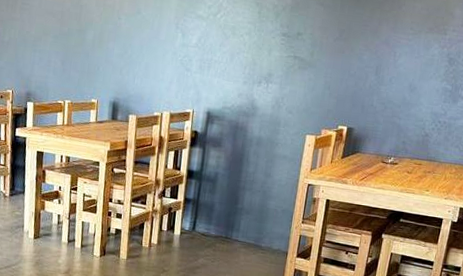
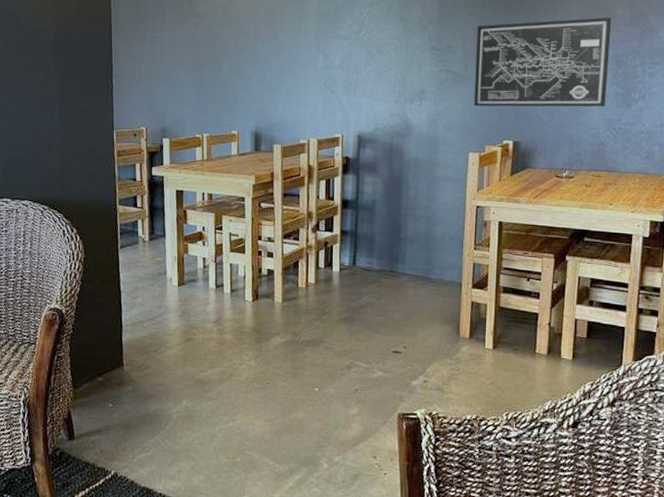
wall art: none [315,15,450,102] -> present [474,17,611,107]

